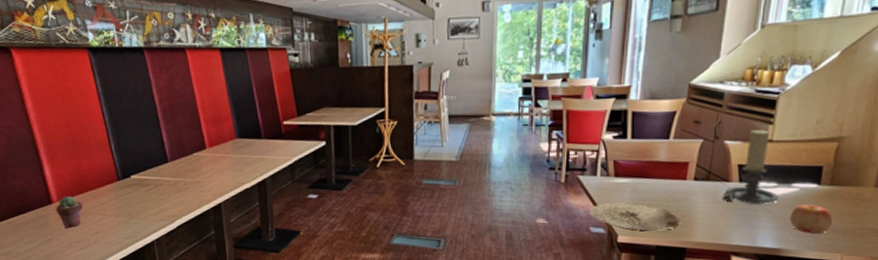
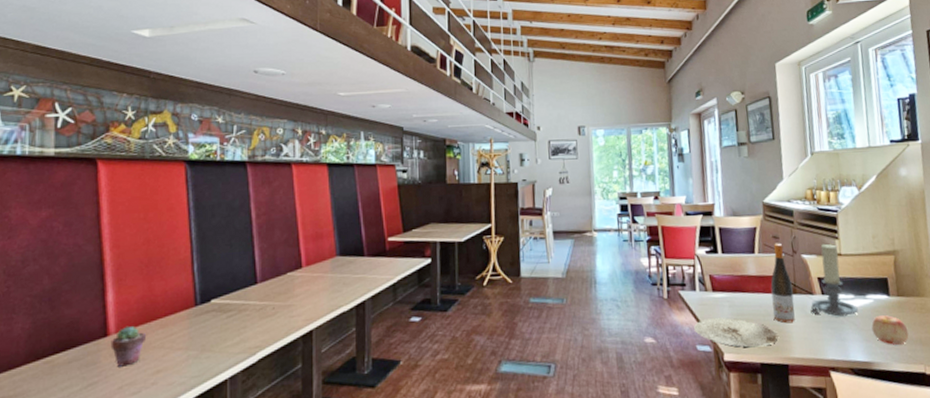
wine bottle: none [678,128,707,210] -> present [770,243,795,324]

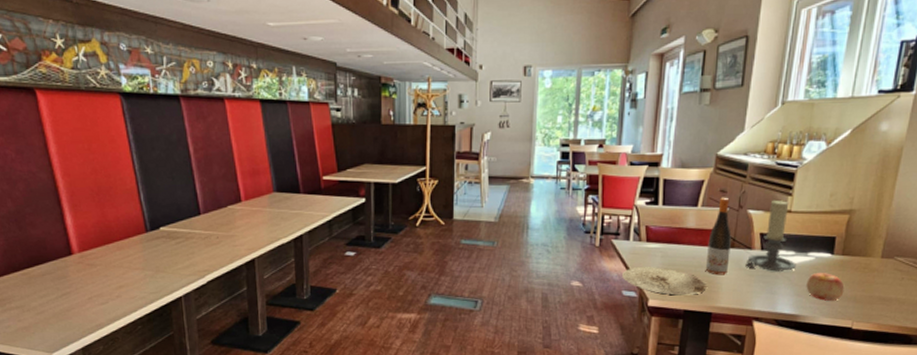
potted succulent: present [110,326,147,367] -> none [75,246,107,281]

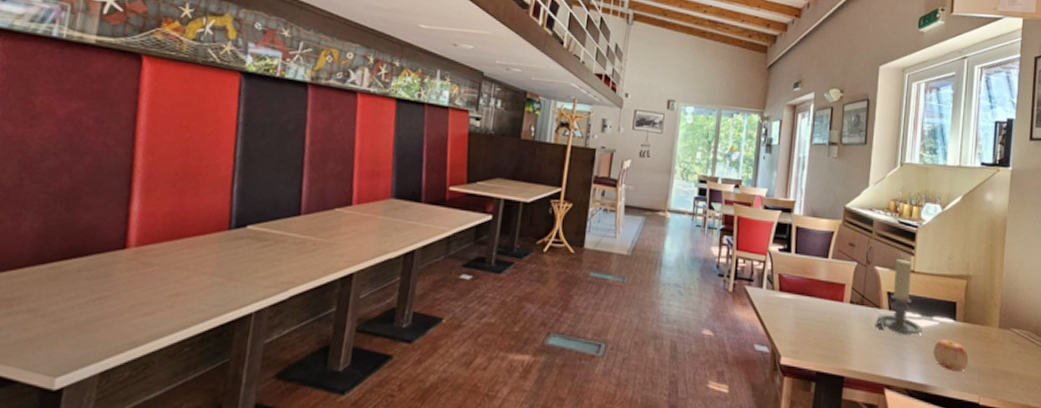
plate: present [622,267,707,296] -> none [755,318,838,355]
wine bottle: present [705,197,731,276] -> none [836,250,861,335]

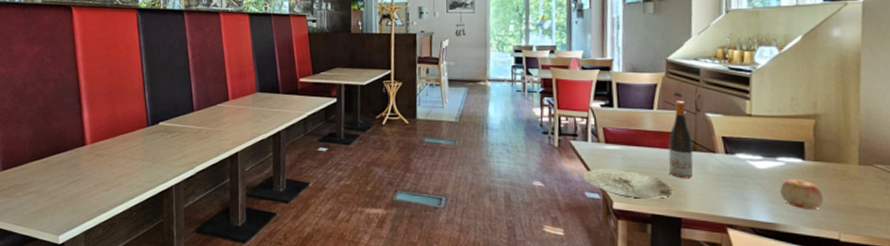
plate: none [755,318,838,355] -> present [584,169,673,199]
wine bottle: none [836,250,861,335] -> present [668,100,694,179]
candle holder: present [876,258,922,335] -> none [712,103,766,176]

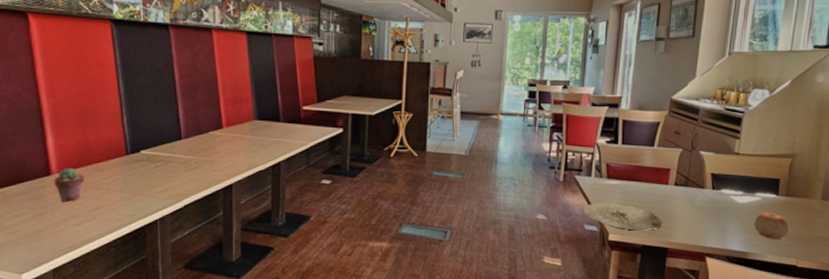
potted succulent: none [87,138,113,170] -> present [53,167,85,202]
wine bottle: present [668,100,694,179] -> none [661,138,685,212]

